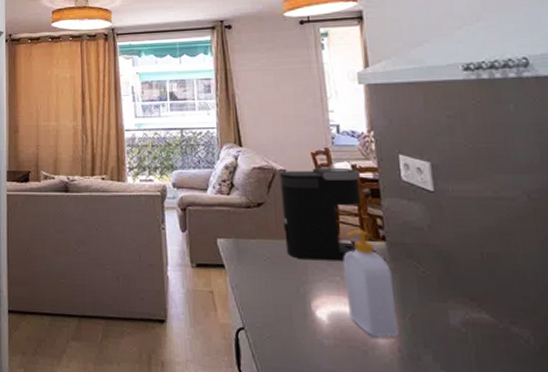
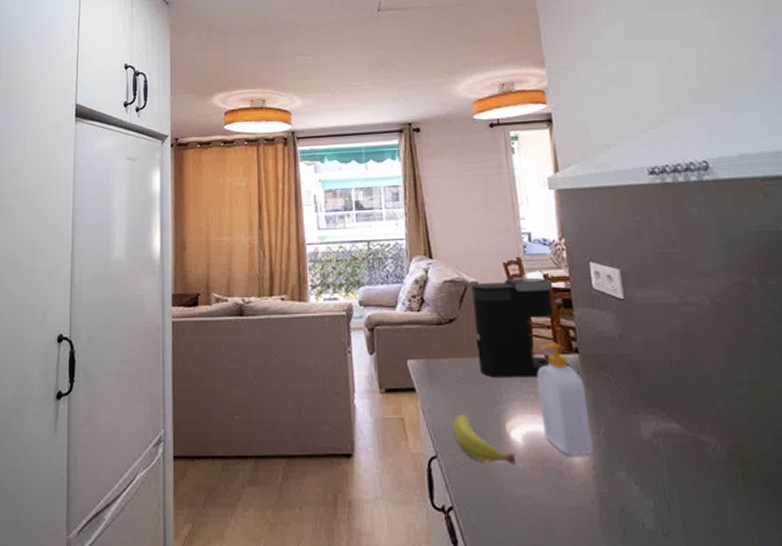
fruit: none [260,291,320,342] -> present [453,415,516,466]

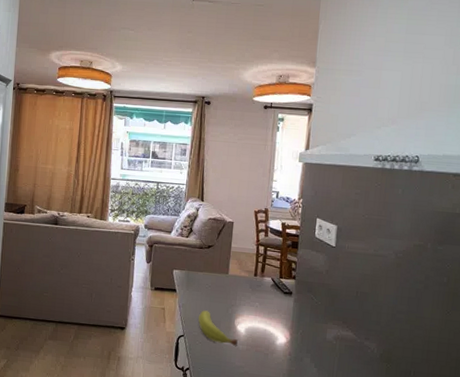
coffee maker: present [472,277,553,378] -> none [223,222,287,292]
soap bottle: present [537,343,594,456] -> none [260,270,295,346]

